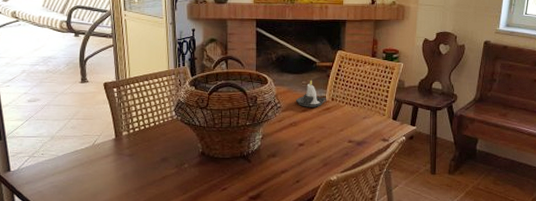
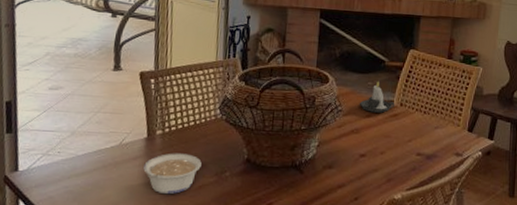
legume: none [115,150,163,185] -> present [143,153,202,195]

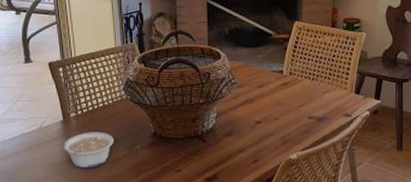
candle: present [359,81,395,113] -> none [251,53,285,83]

